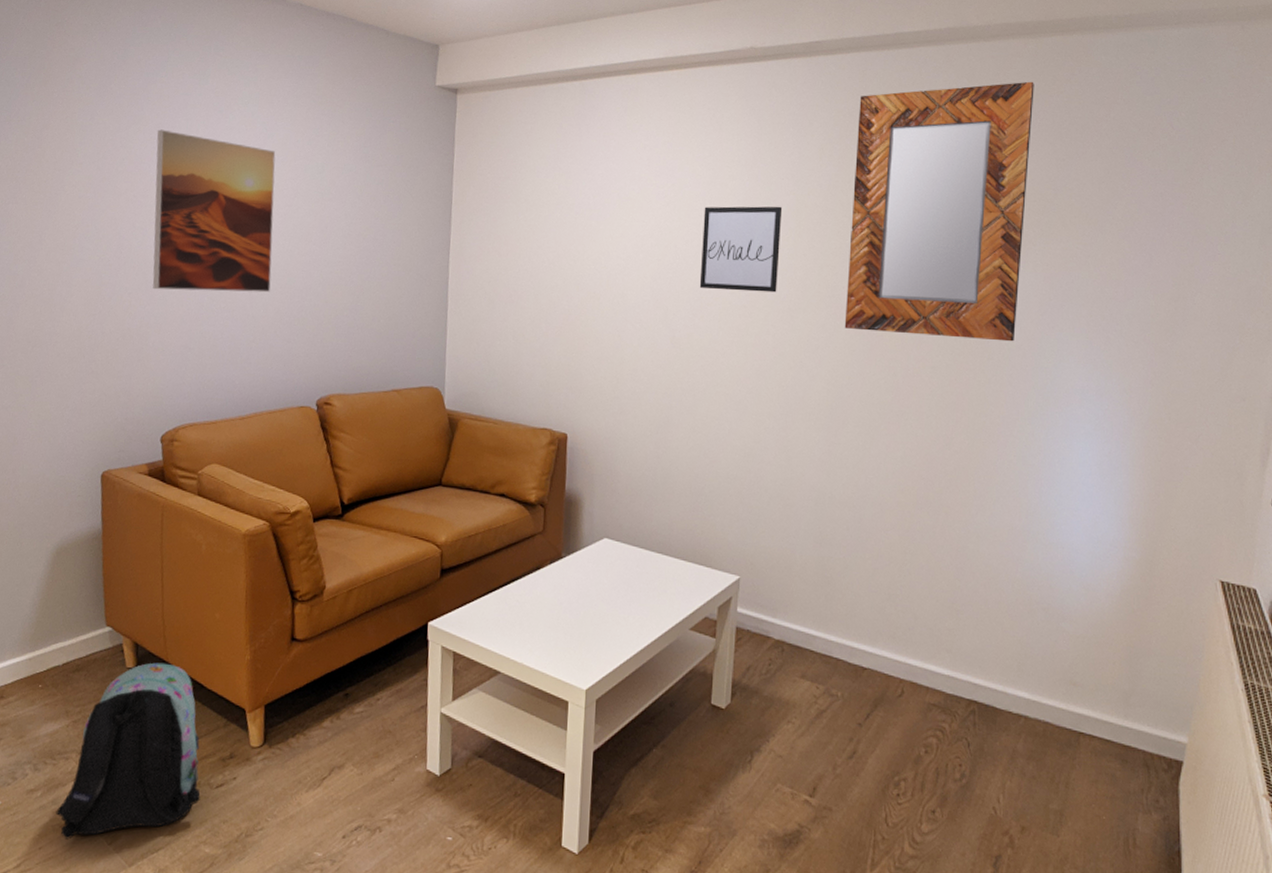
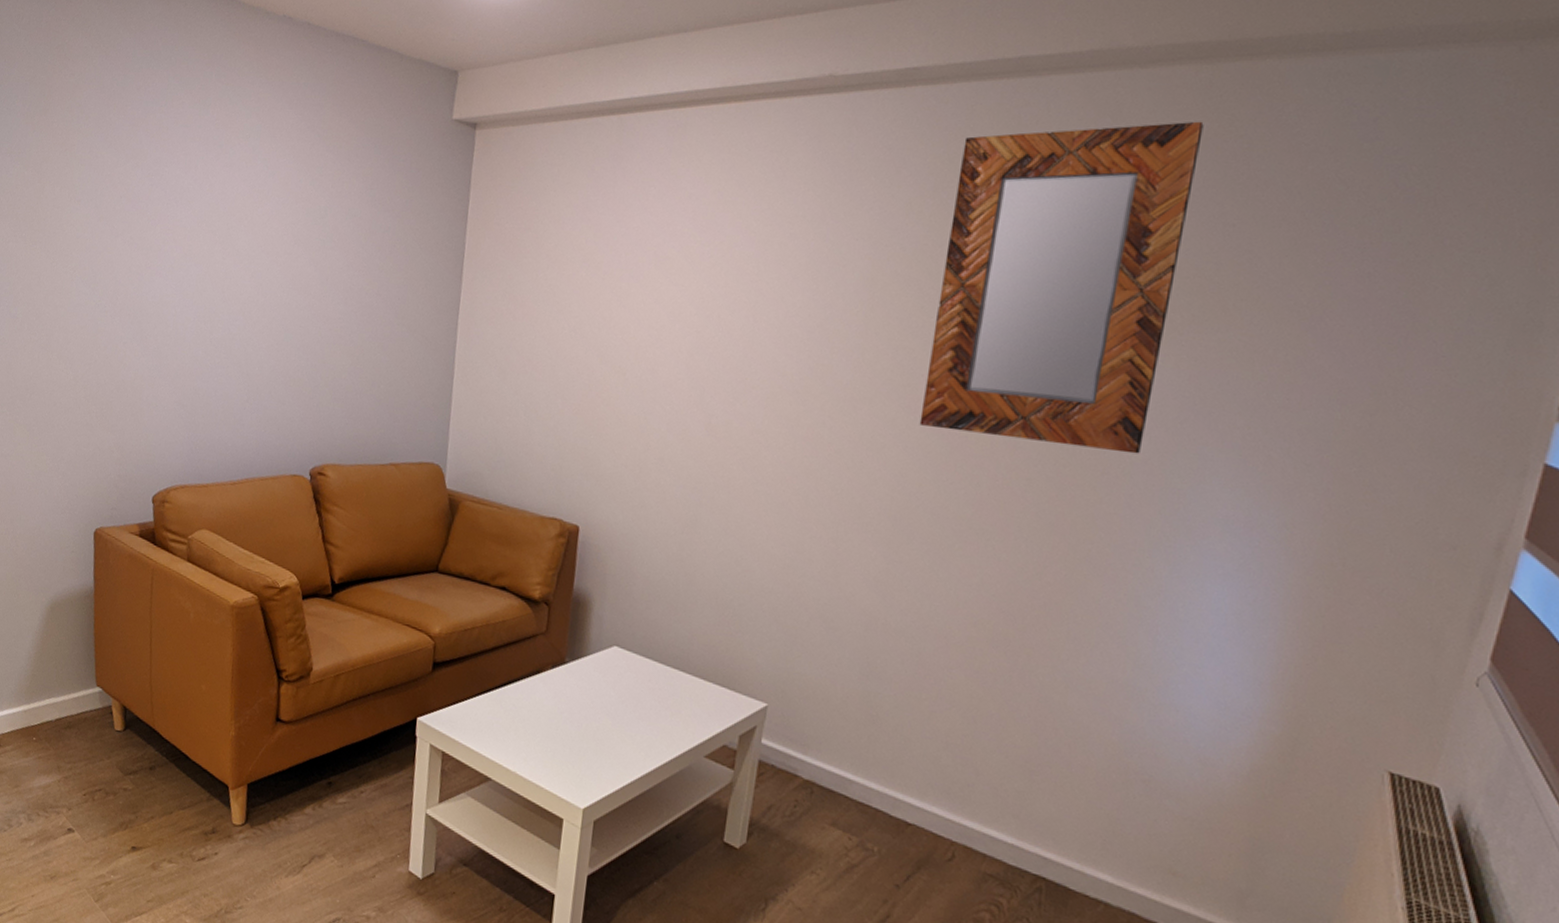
backpack: present [55,662,201,840] -> none [47,727,184,892]
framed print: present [153,129,276,293] -> none [147,165,277,349]
wall art: present [699,206,783,293] -> none [744,270,854,378]

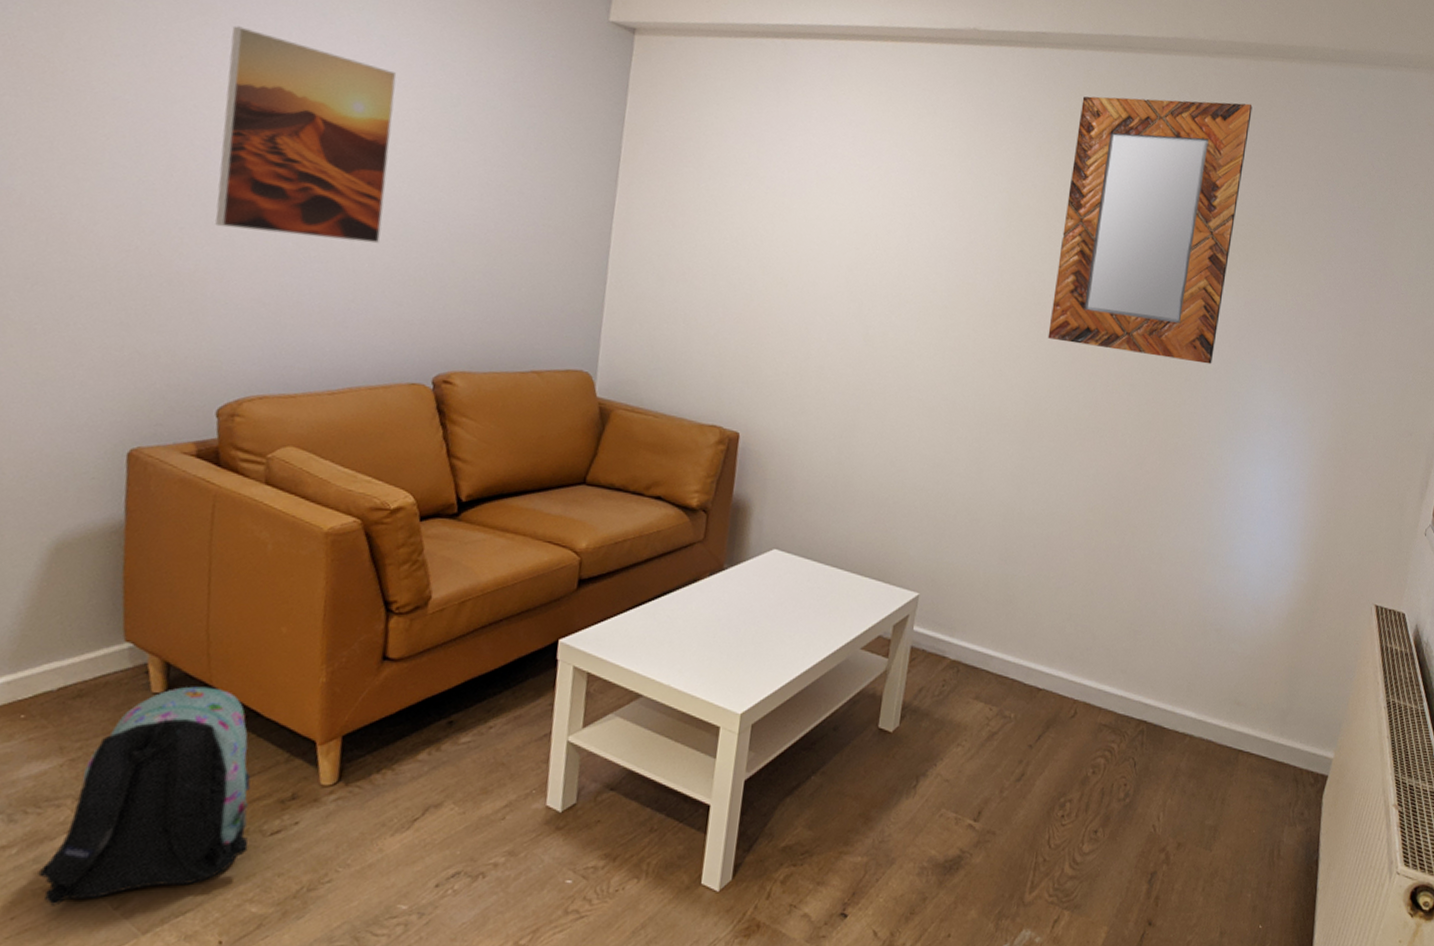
backpack: none [47,727,184,892] -> present [38,686,251,906]
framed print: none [147,165,277,349] -> present [215,25,397,244]

